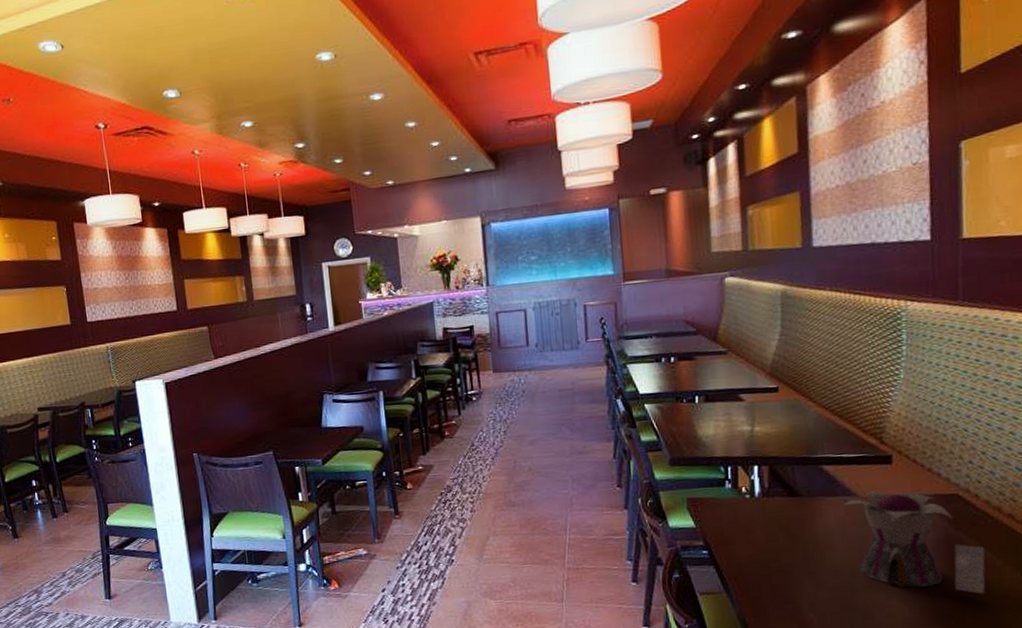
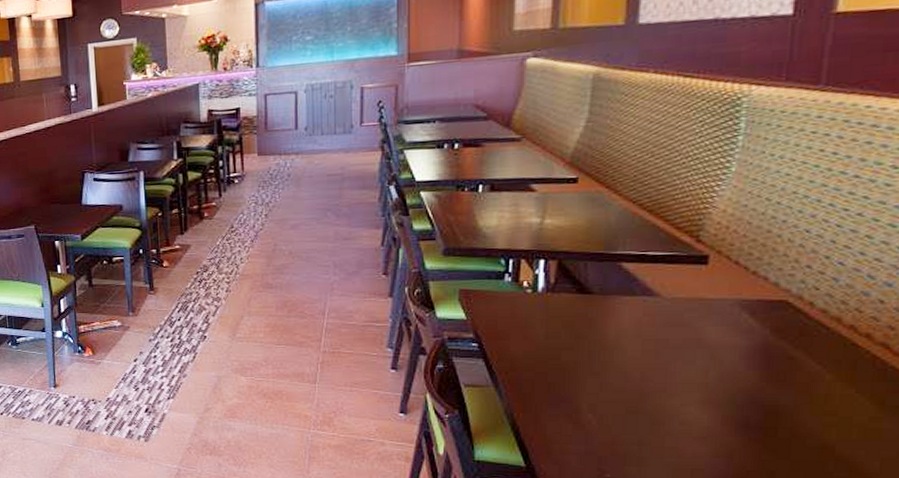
teapot: present [844,490,986,594] -> none [643,292,814,409]

